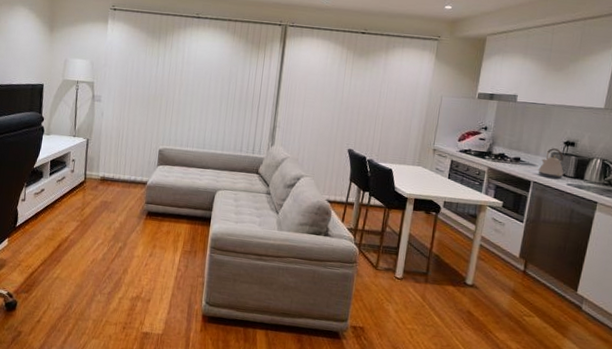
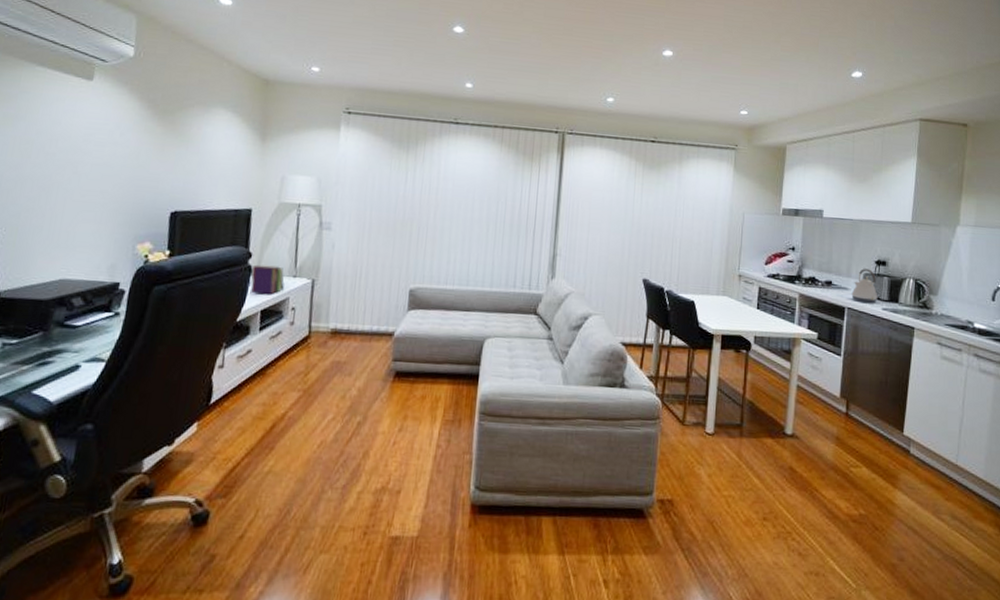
books: none [43,126,67,150] -> present [250,264,285,295]

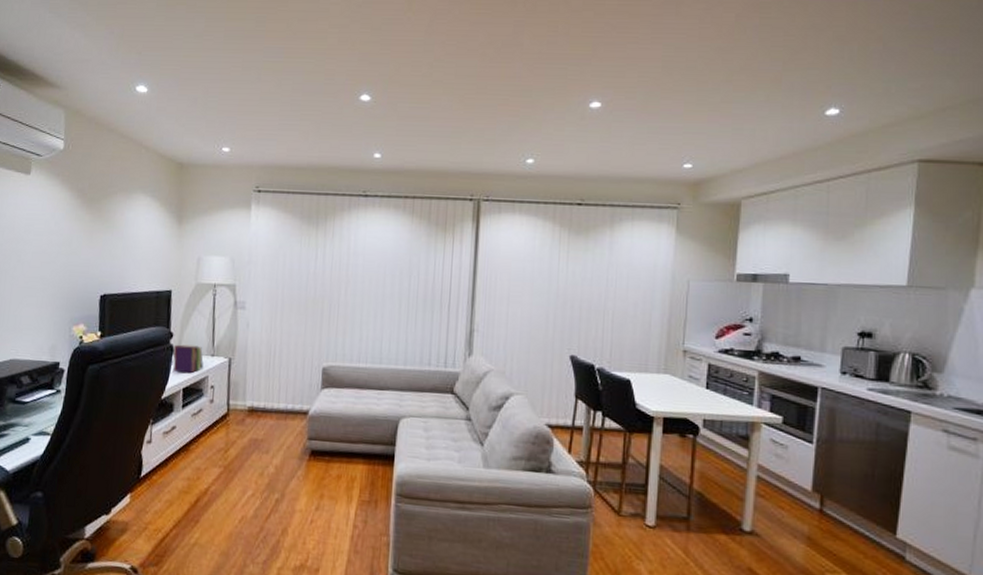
kettle: present [851,269,878,304] -> none [826,342,862,384]

